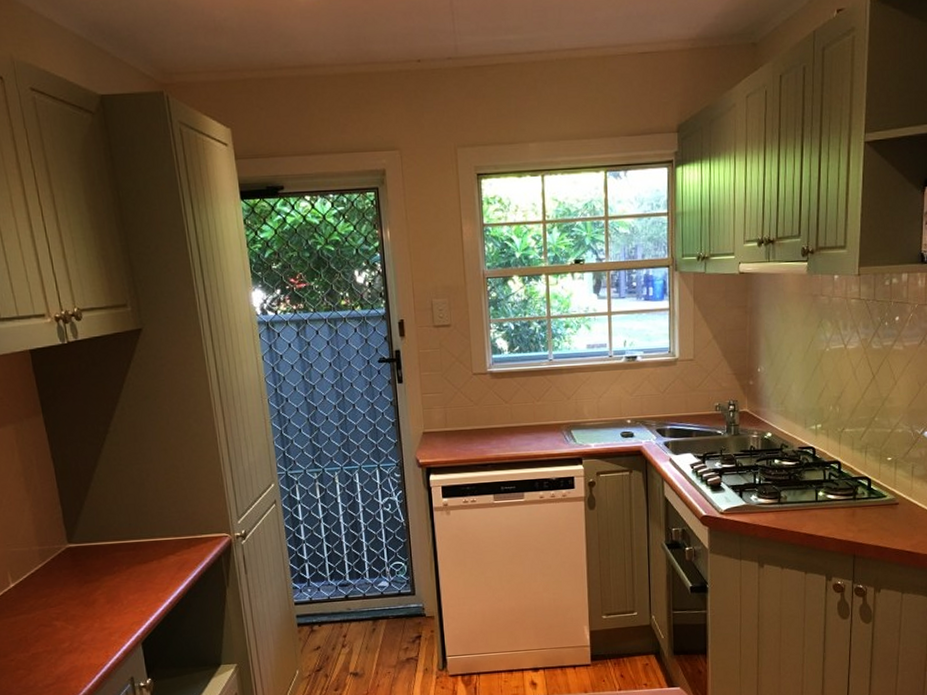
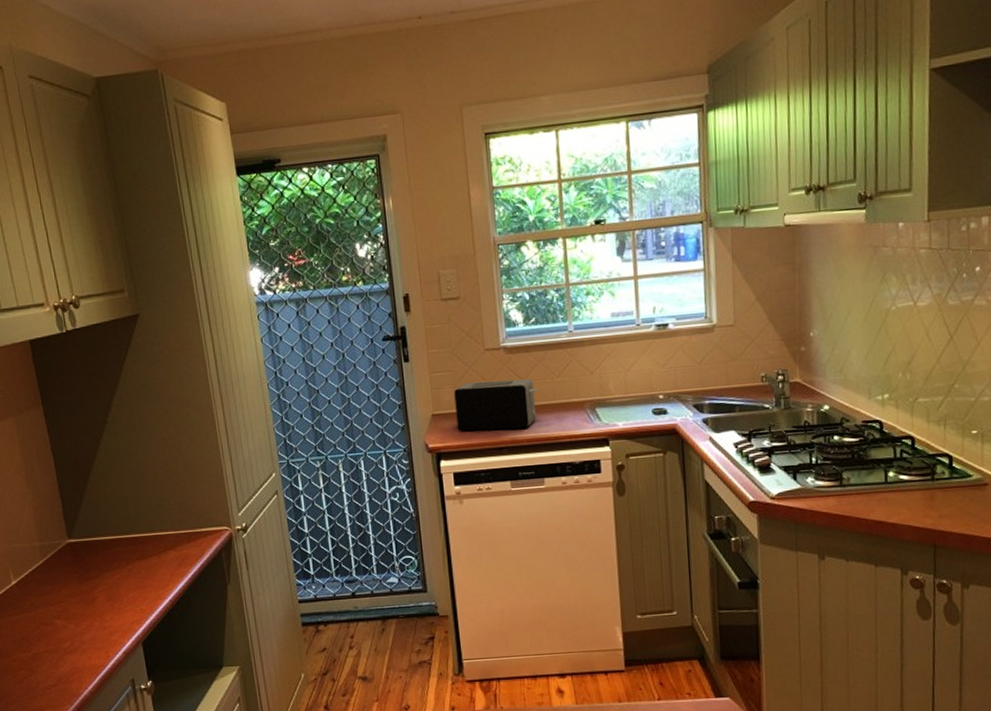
toaster: none [444,402,521,449] -> present [454,378,539,431]

